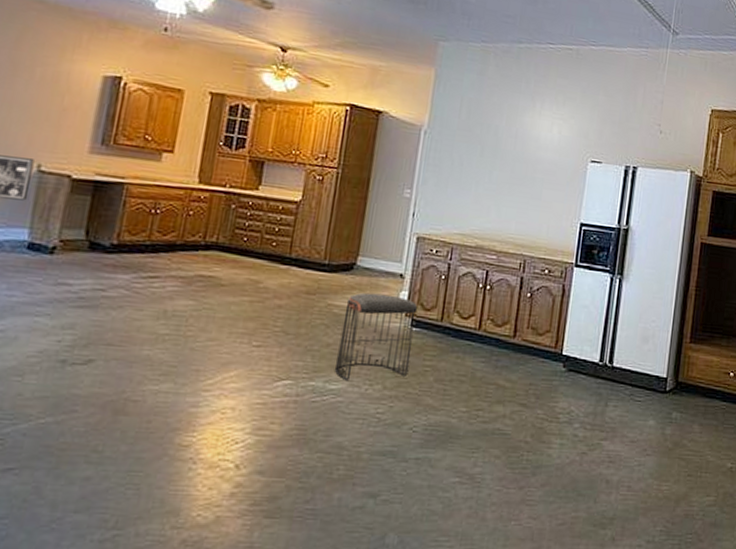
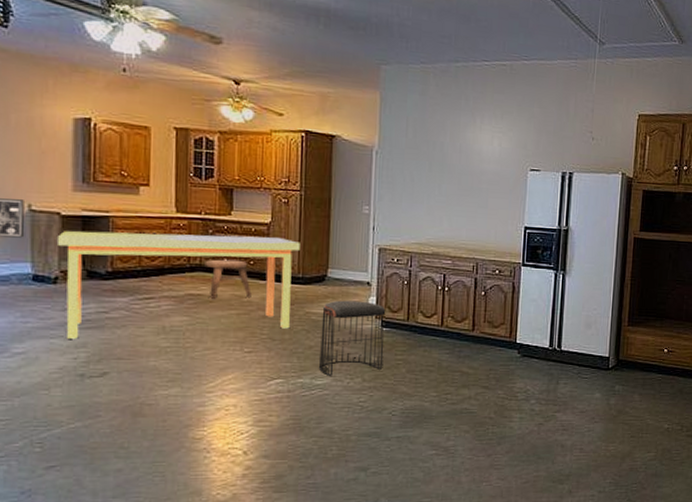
desk: none [54,196,331,322] -> present [58,231,300,339]
stool: none [221,238,270,284] -> present [205,259,252,300]

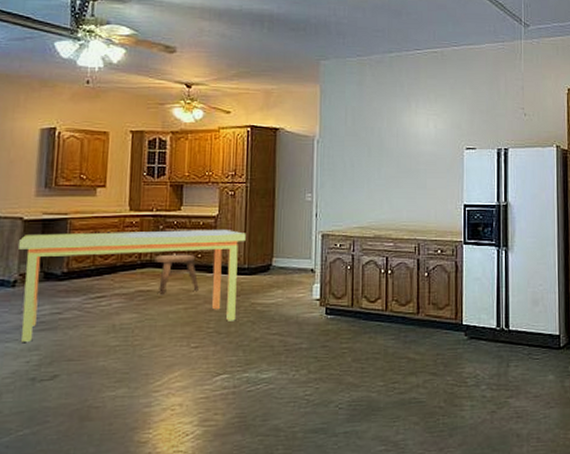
stool: present [319,300,386,376] -> none [265,288,330,369]

